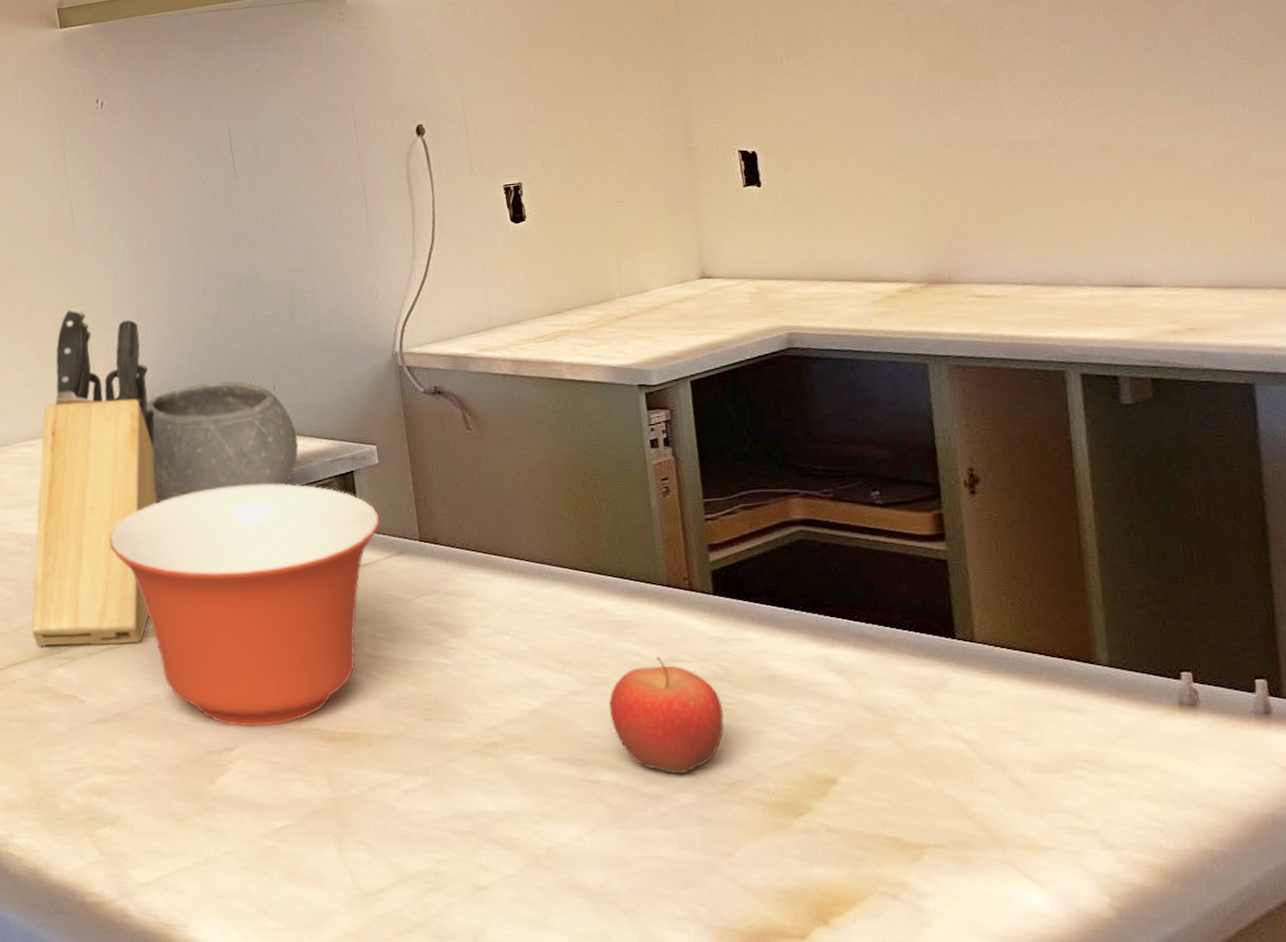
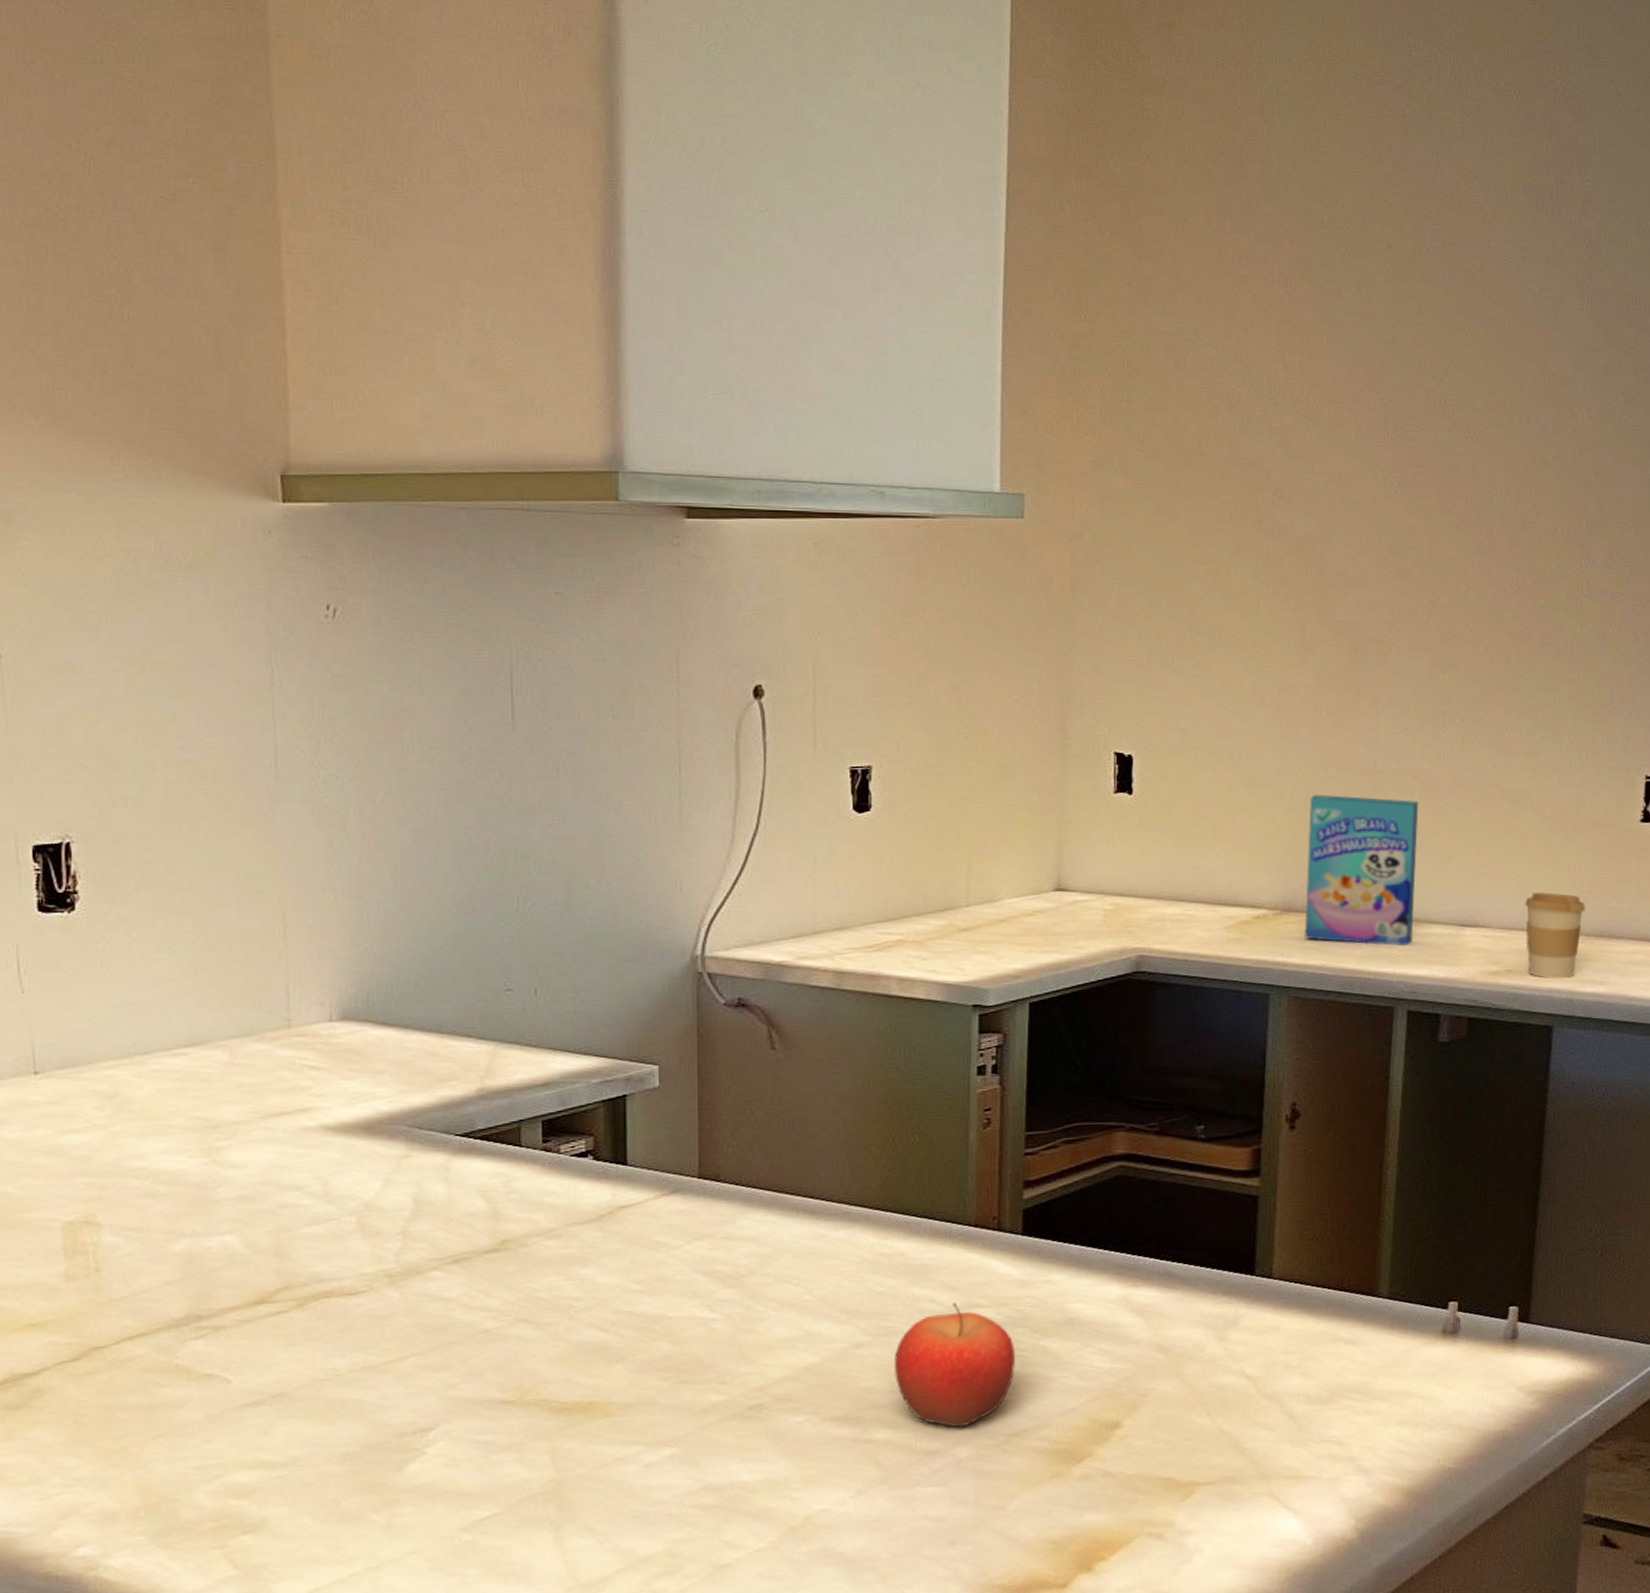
knife block: present [32,307,157,647] -> none [161,876,368,1314]
mixing bowl: present [109,484,381,727] -> none [287,1109,653,1402]
bowl: present [146,381,299,502] -> none [357,982,560,1130]
cereal box: none [940,167,1075,311] -> present [1305,794,1419,946]
coffee cup: none [1197,247,1272,336] -> present [1525,892,1585,980]

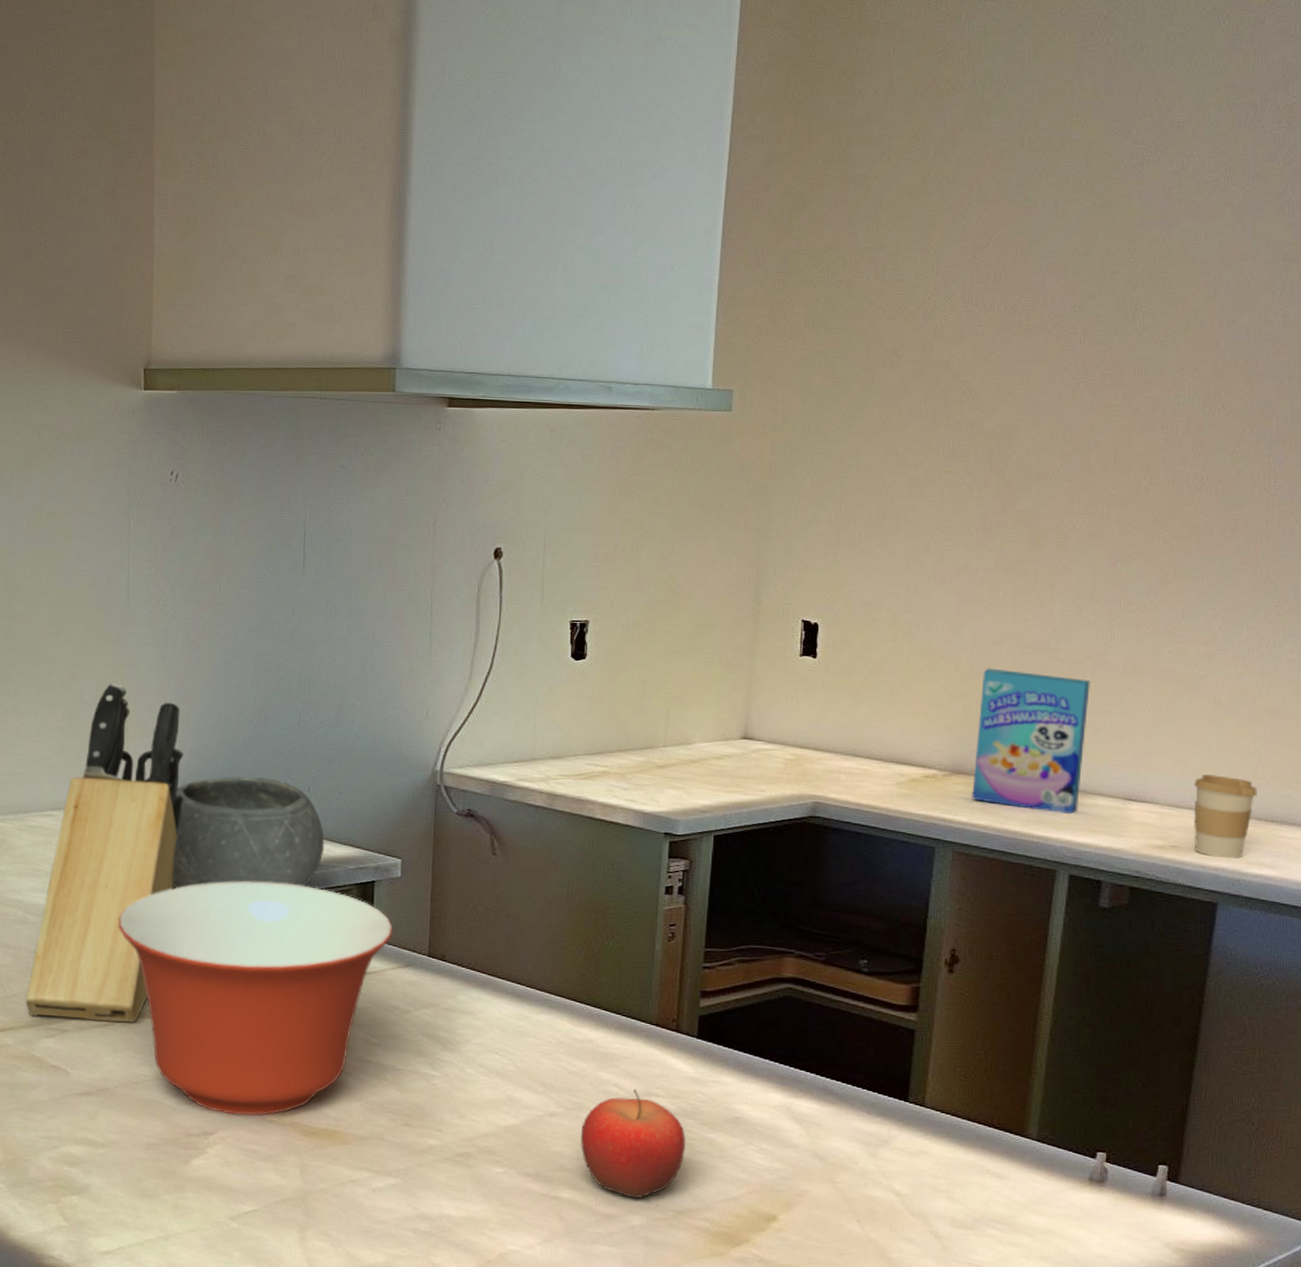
knife block: none [161,876,368,1314] -> present [26,682,184,1023]
mixing bowl: none [287,1109,653,1402] -> present [118,881,393,1116]
bowl: none [357,982,560,1130] -> present [171,775,325,889]

